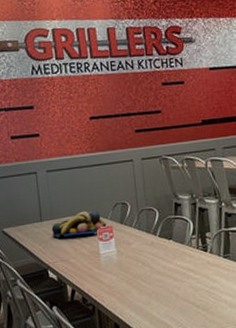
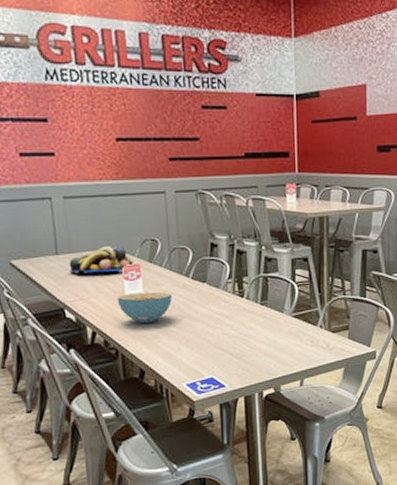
cereal bowl: none [93,250,142,280] -> present [117,292,173,324]

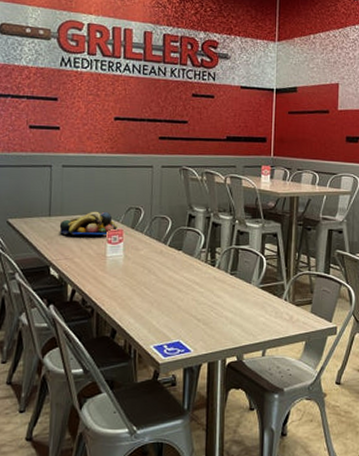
cereal bowl: present [117,292,173,324] -> none [98,255,150,285]

